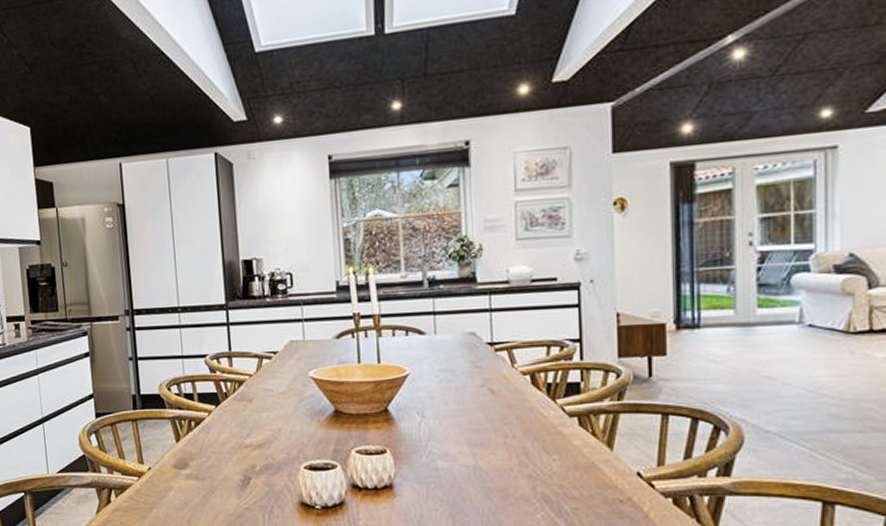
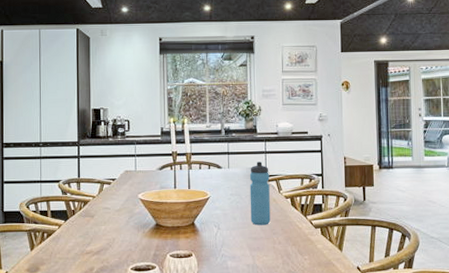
water bottle: none [466,323,500,413] -> present [249,161,271,226]

